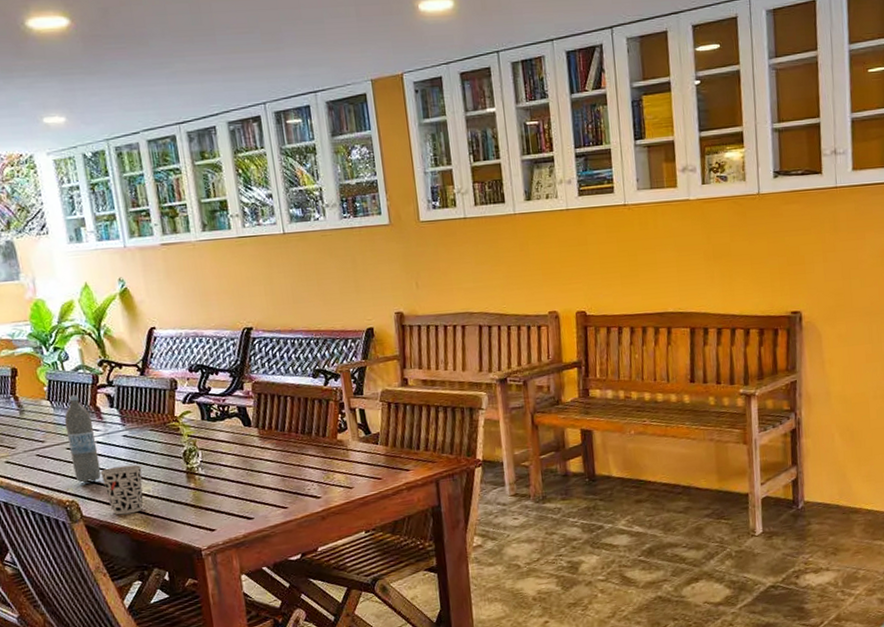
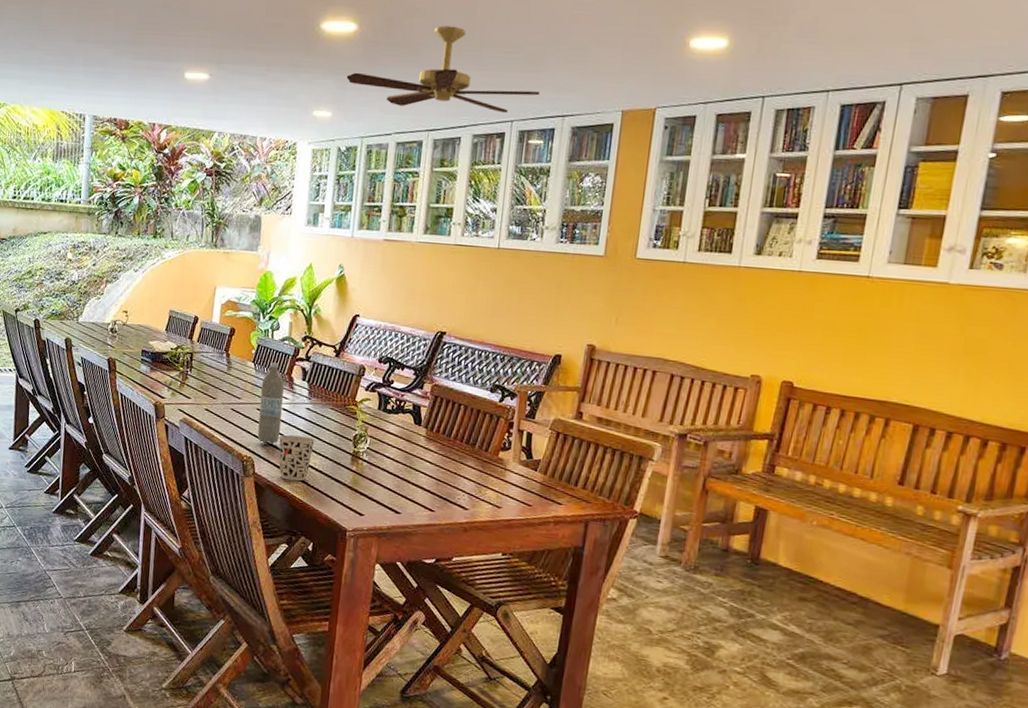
ceiling fan: none [71,11,286,102] -> present [346,26,541,113]

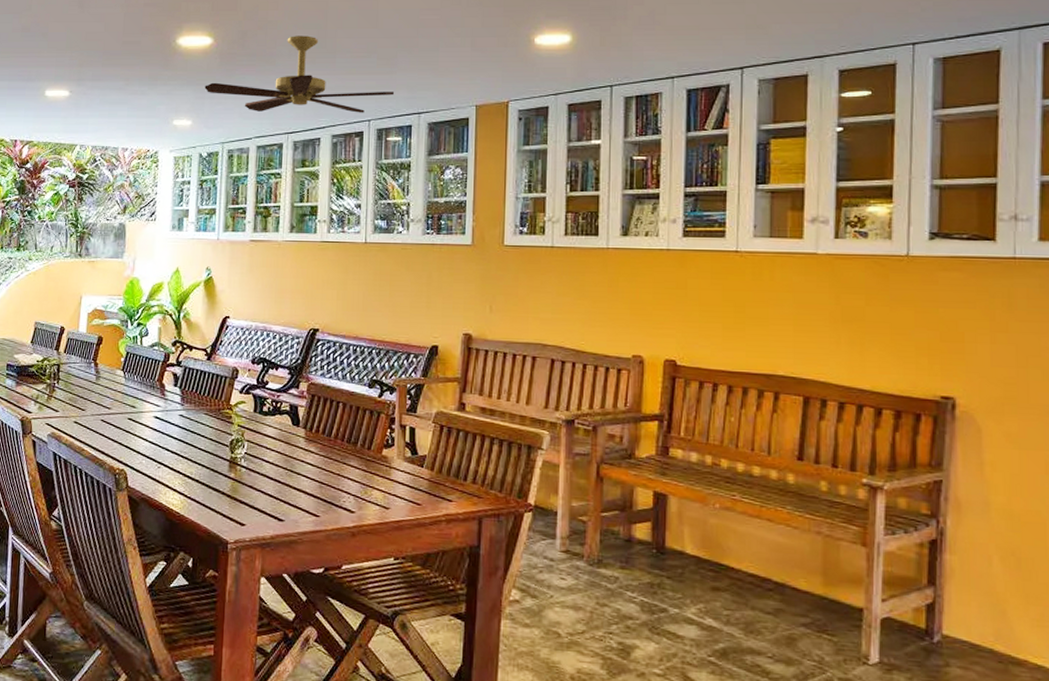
water bottle: present [257,362,285,444] -> none [129,369,156,454]
cup: present [278,434,315,482] -> none [152,444,190,493]

